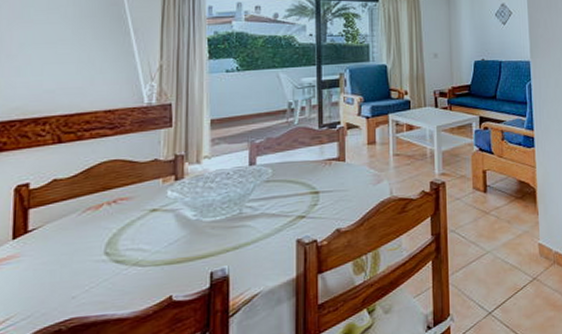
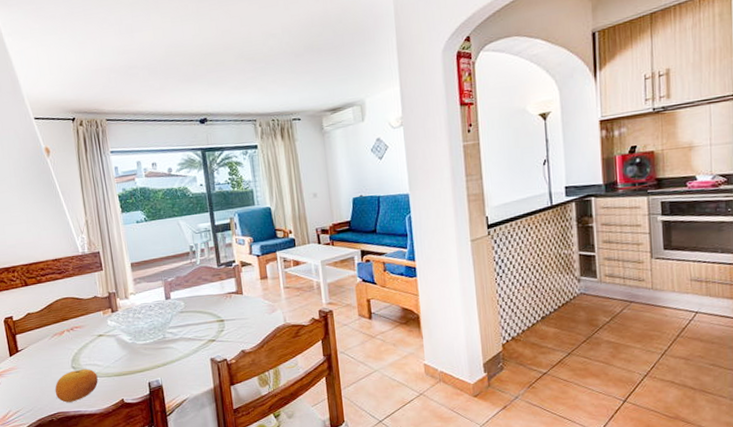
fruit: none [72,255,140,304] -> present [55,368,98,403]

